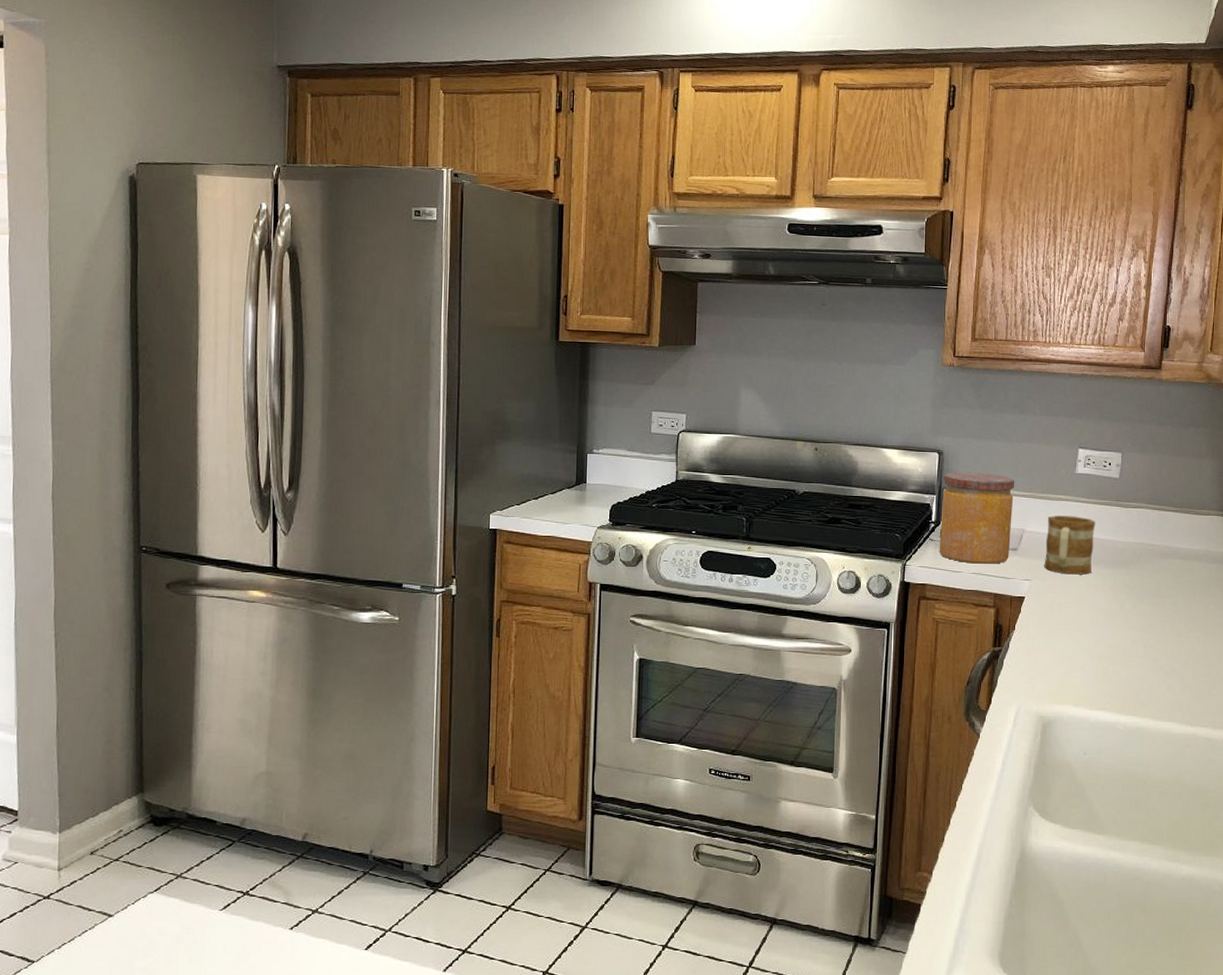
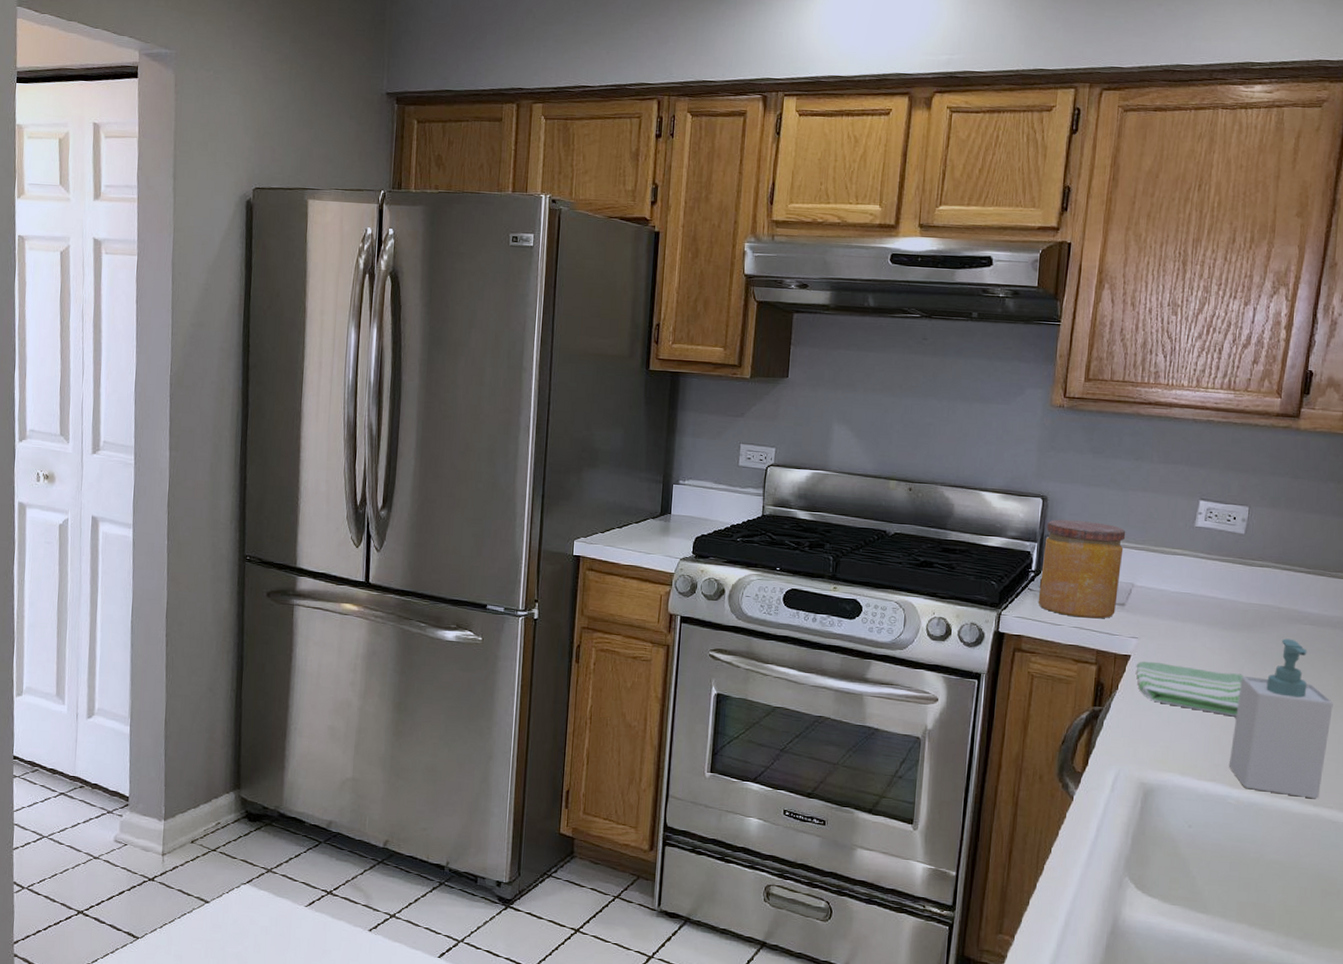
dish towel: none [1030,601,1125,648] -> present [1136,661,1244,717]
mug: present [1044,515,1096,575] -> none [1154,570,1215,636]
soap bottle: none [1116,573,1203,720] -> present [1228,638,1333,799]

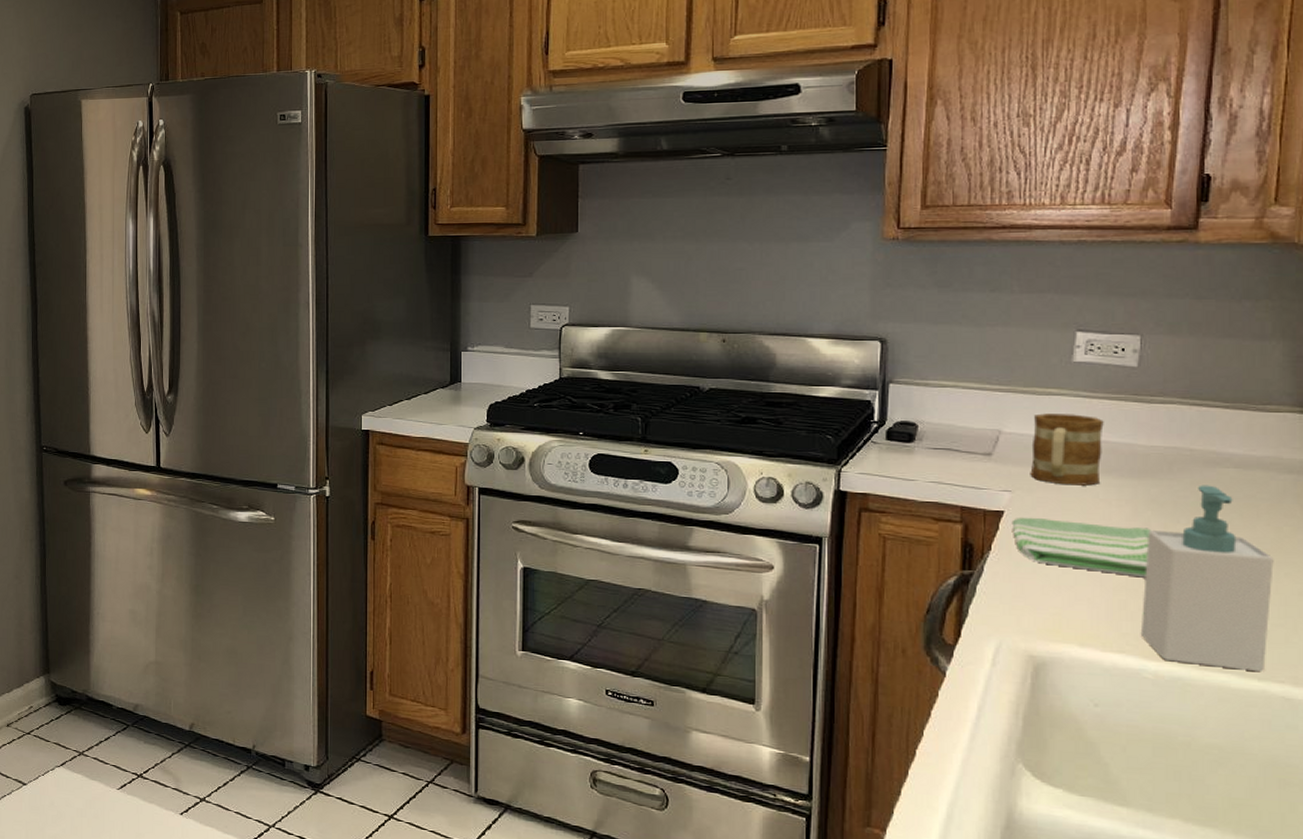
jar: present [1038,519,1126,619] -> none [884,363,986,472]
mug: none [1154,570,1215,636] -> present [1030,413,1104,486]

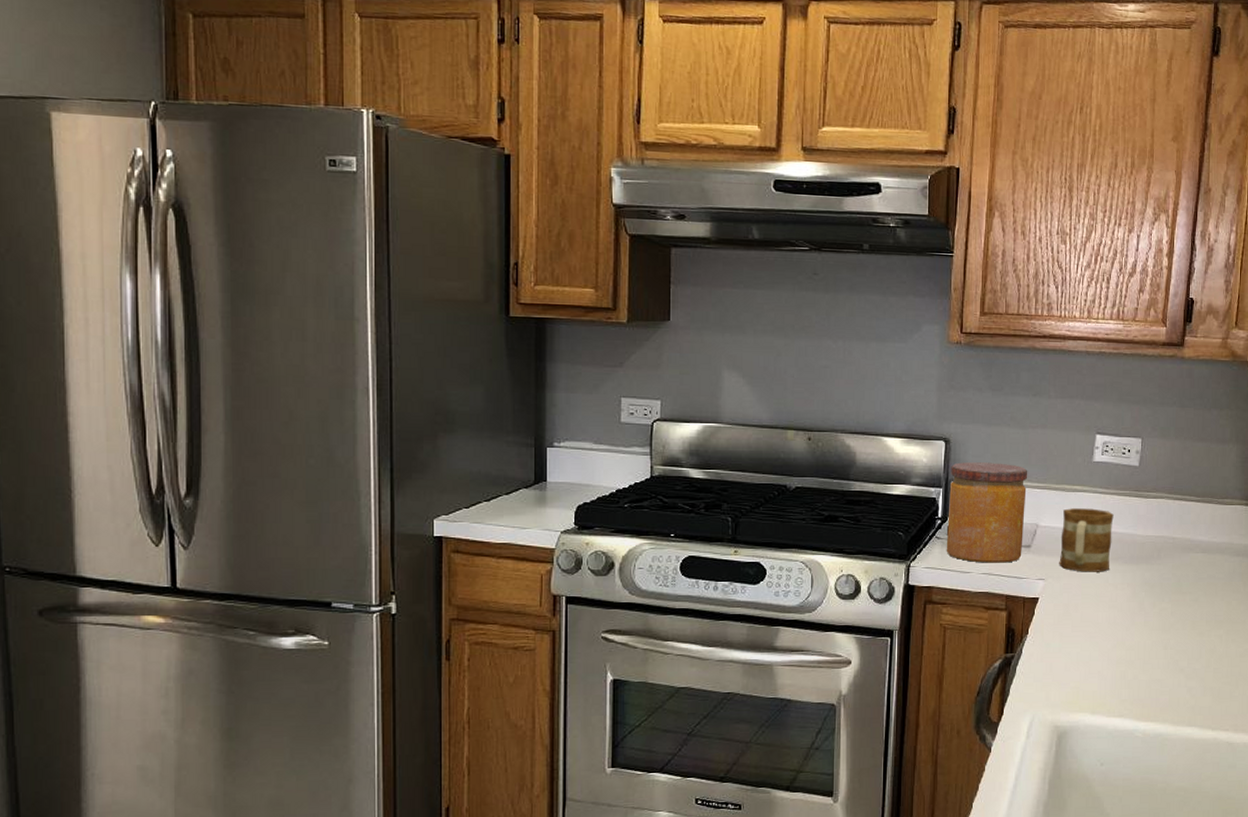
jar: none [884,363,986,472] -> present [946,462,1028,563]
dish towel: present [1011,517,1151,578] -> none [1044,602,1144,651]
soap bottle: present [1140,485,1274,672] -> none [1134,568,1225,724]

